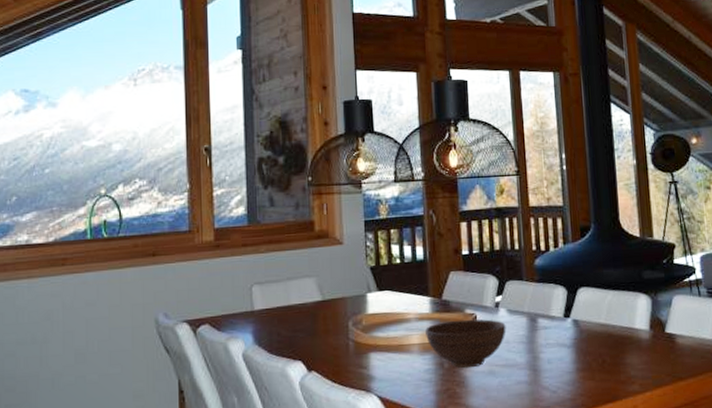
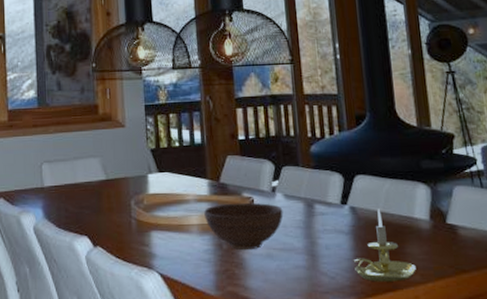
candle holder: none [574,320,635,394] -> present [353,208,416,282]

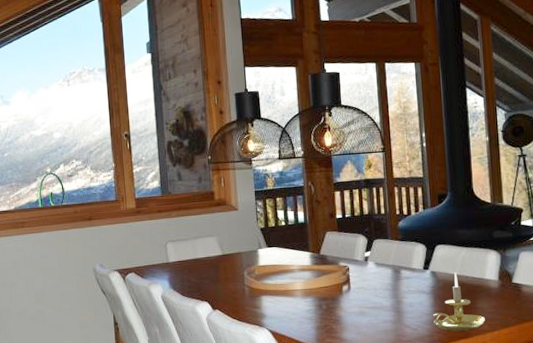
bowl: present [204,202,284,251] -> none [307,270,374,310]

